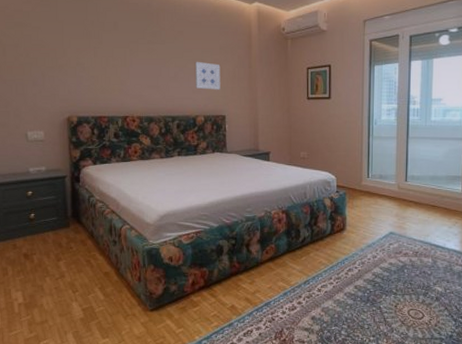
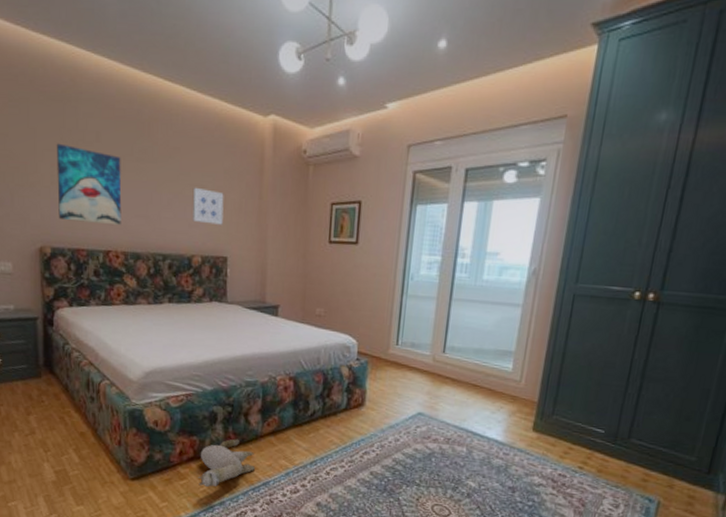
wall art: none [80,32,136,96] -> present [56,143,122,226]
plush toy: none [208,267,258,311] -> present [197,439,256,487]

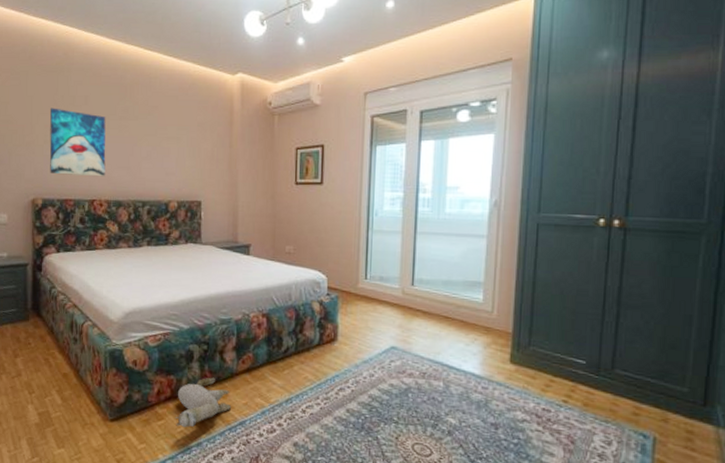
wall art: present [192,187,224,225] -> none [169,139,198,172]

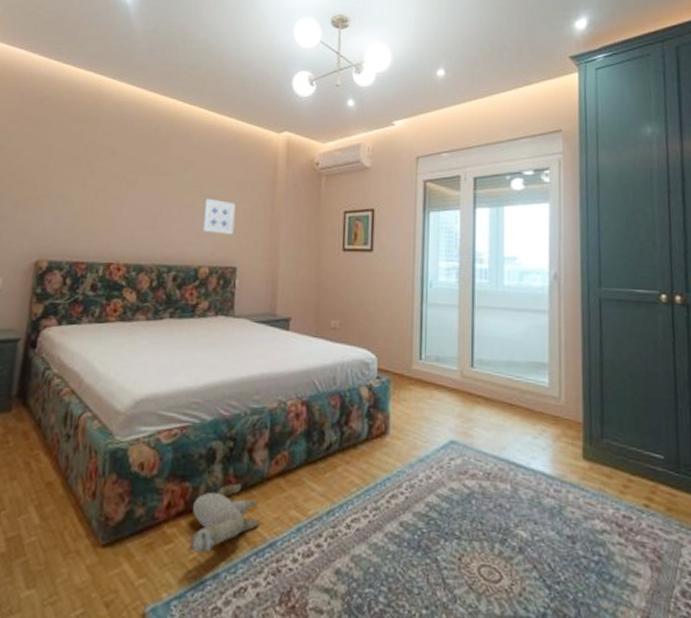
wall art: present [49,108,106,177] -> none [61,159,134,238]
wall art: none [169,139,198,172] -> present [202,198,236,235]

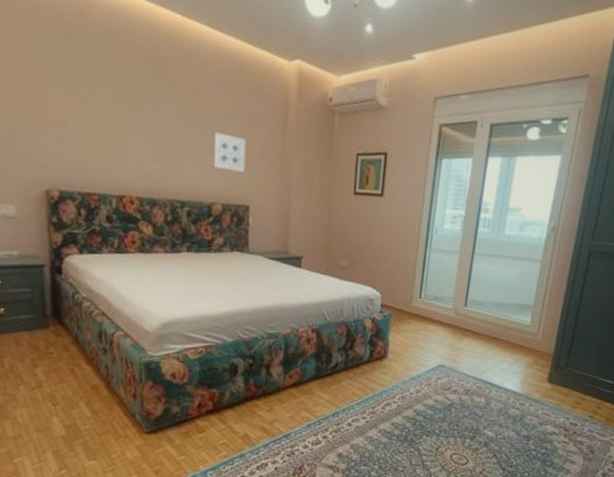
plush toy: present [187,483,260,553] -> none [217,391,277,440]

